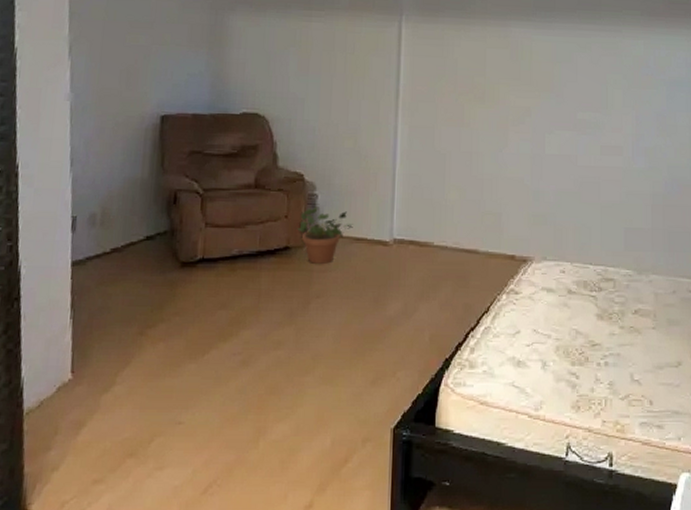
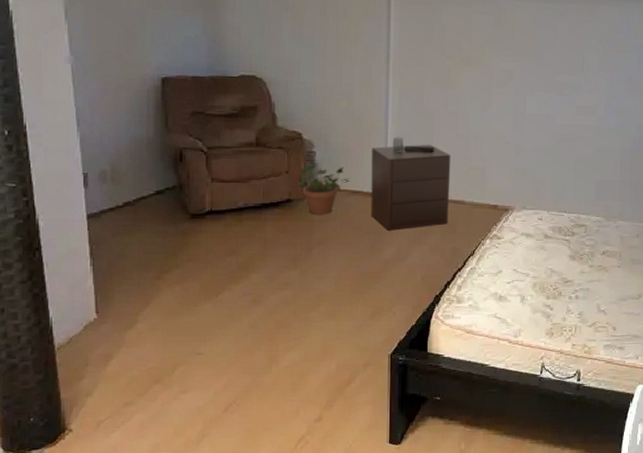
nightstand: none [375,179,463,283] -> present [371,137,451,231]

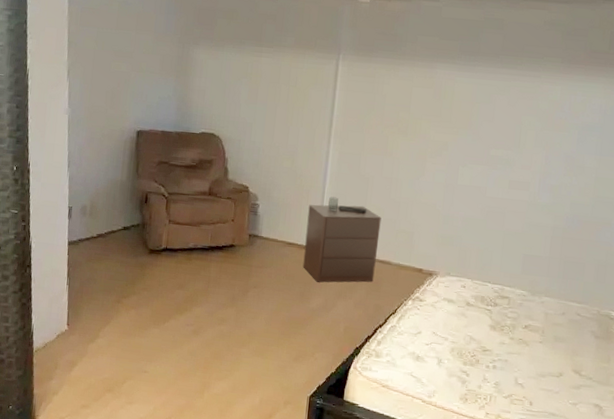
potted plant: present [297,163,350,215] -> none [240,214,287,262]

